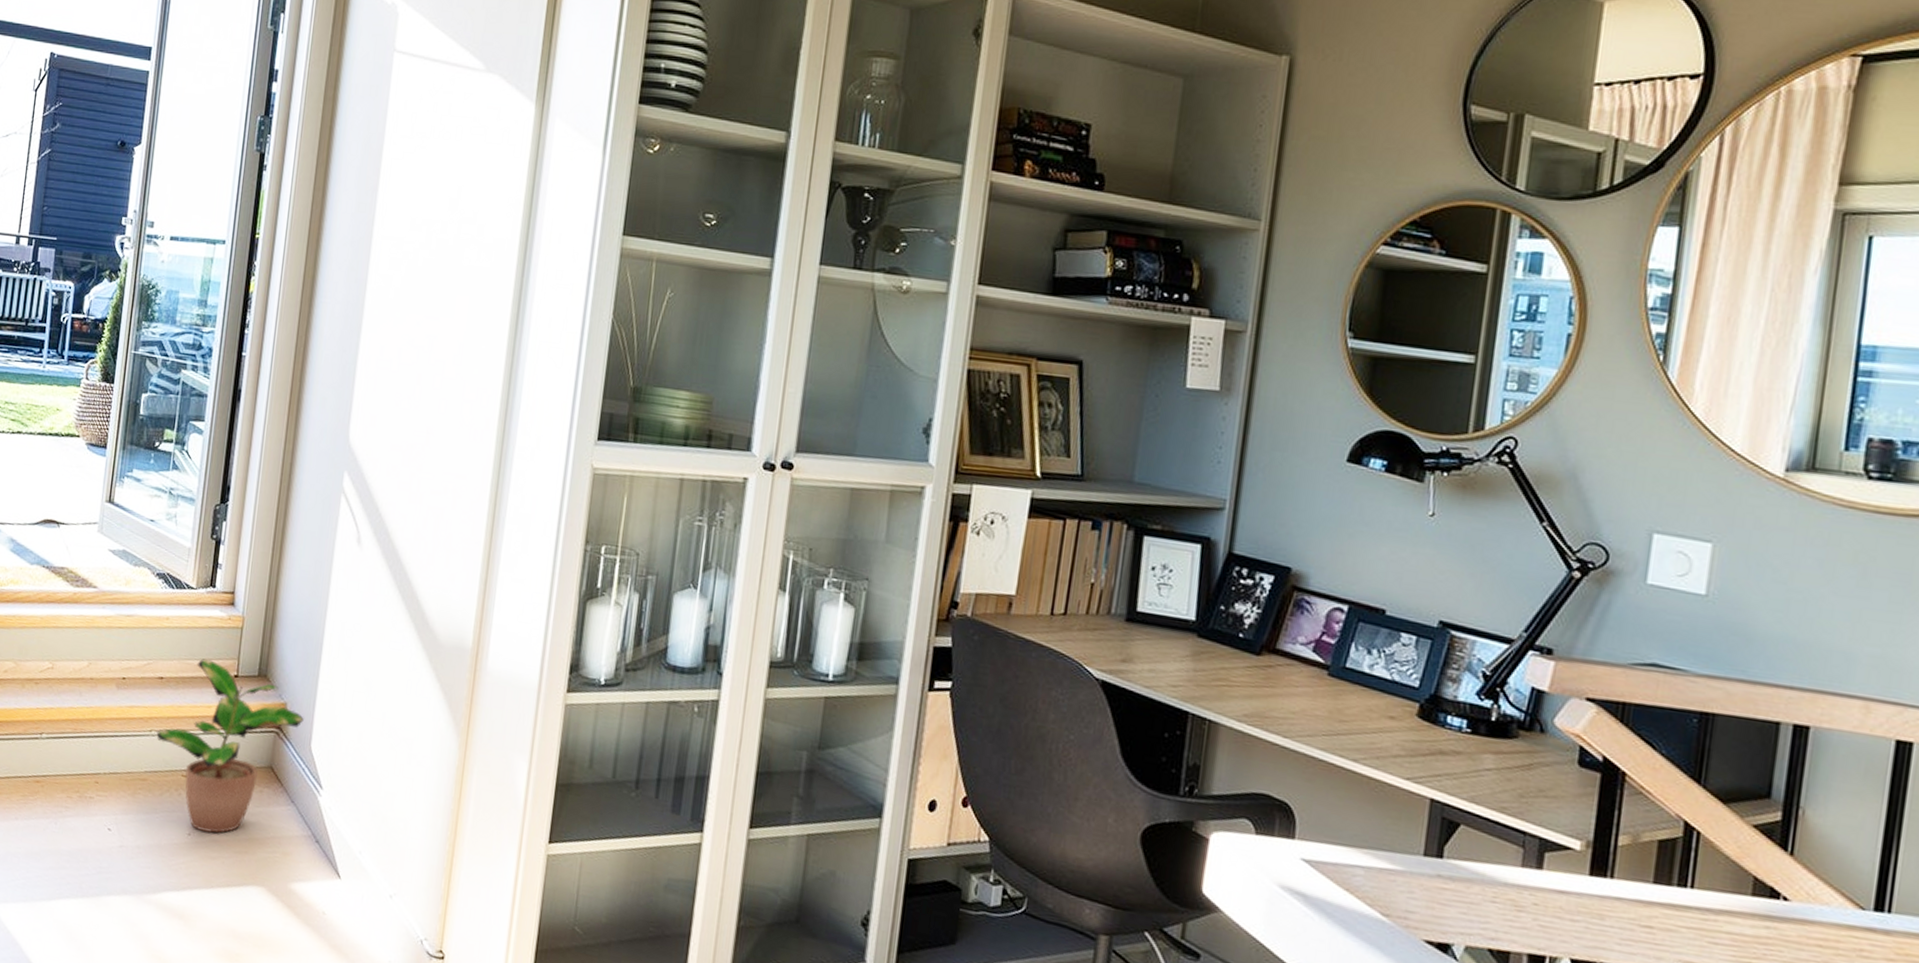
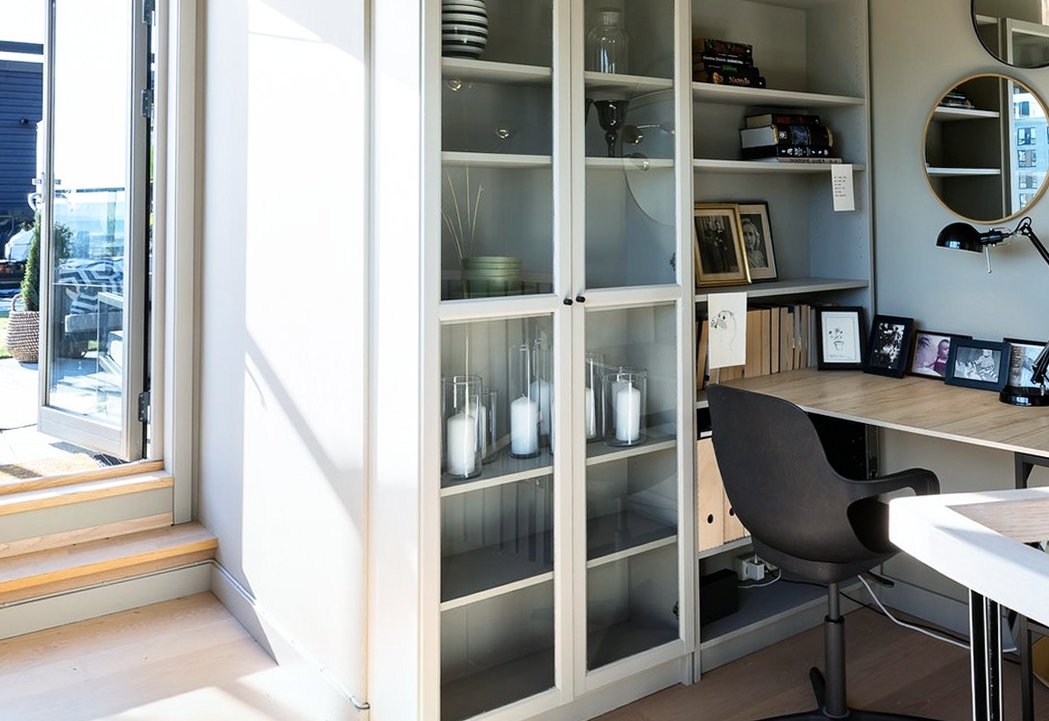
potted plant: present [156,658,304,833] -> none [108,516,234,654]

